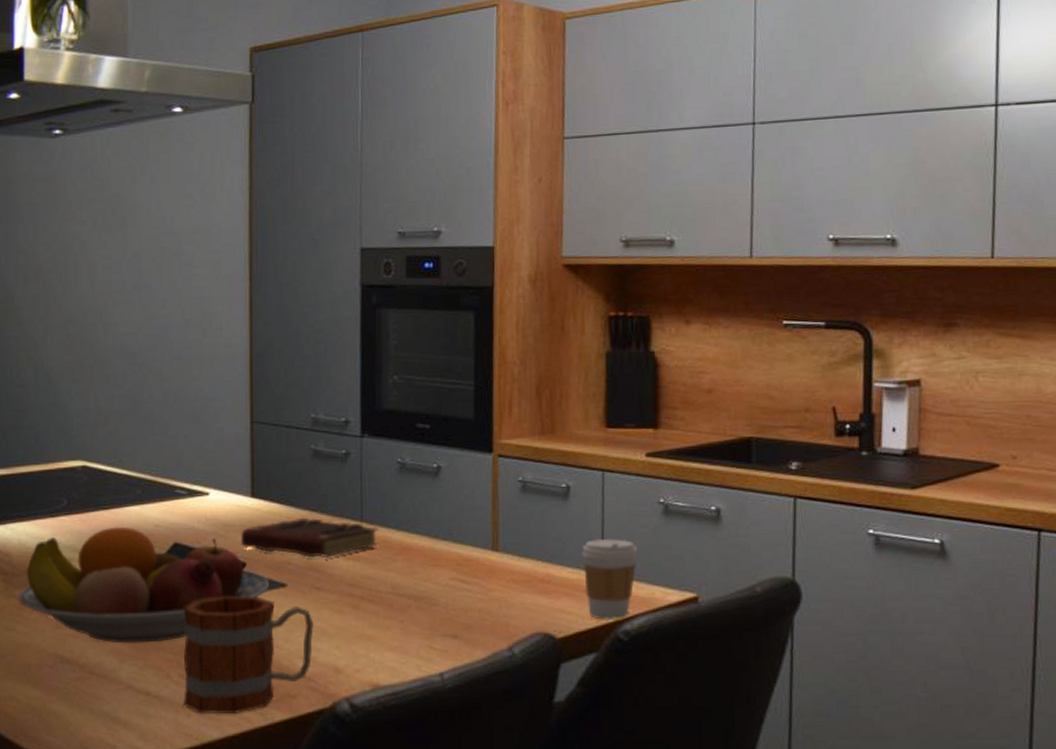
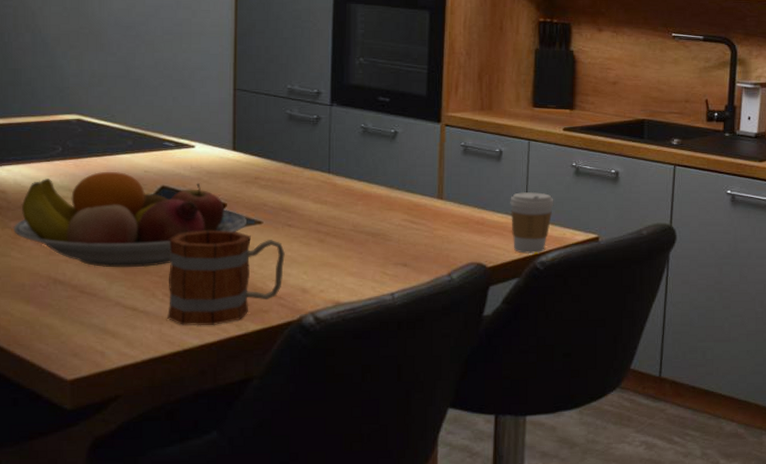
book: present [240,517,379,559] -> none [222,168,343,202]

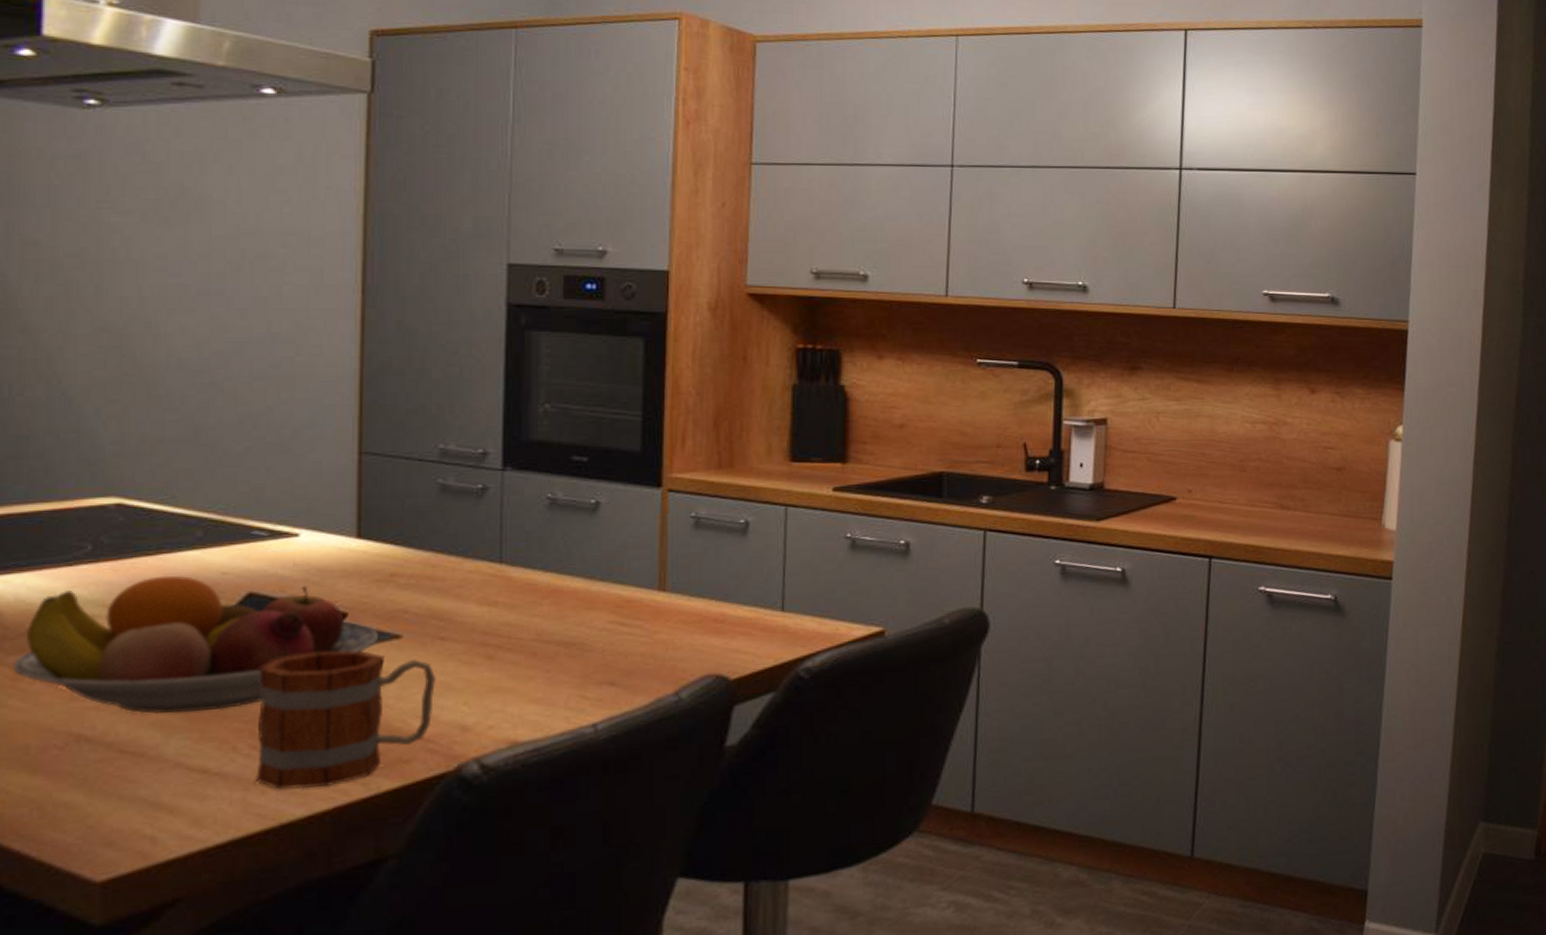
coffee cup: present [510,191,554,254] -> none [761,574,822,658]

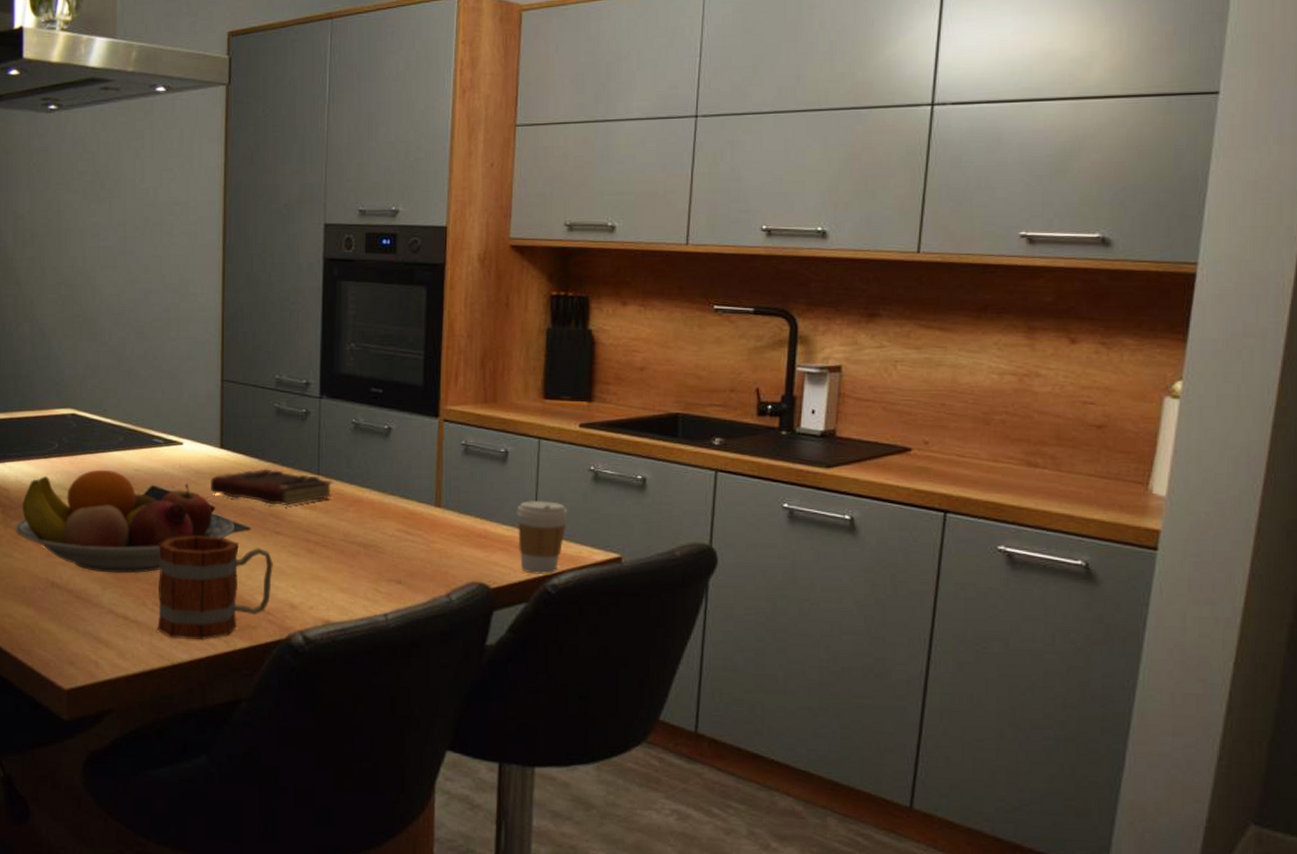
book: none [340,560,521,605] -> present [209,468,333,507]
coffee cup: none [761,574,822,658] -> present [517,500,568,574]

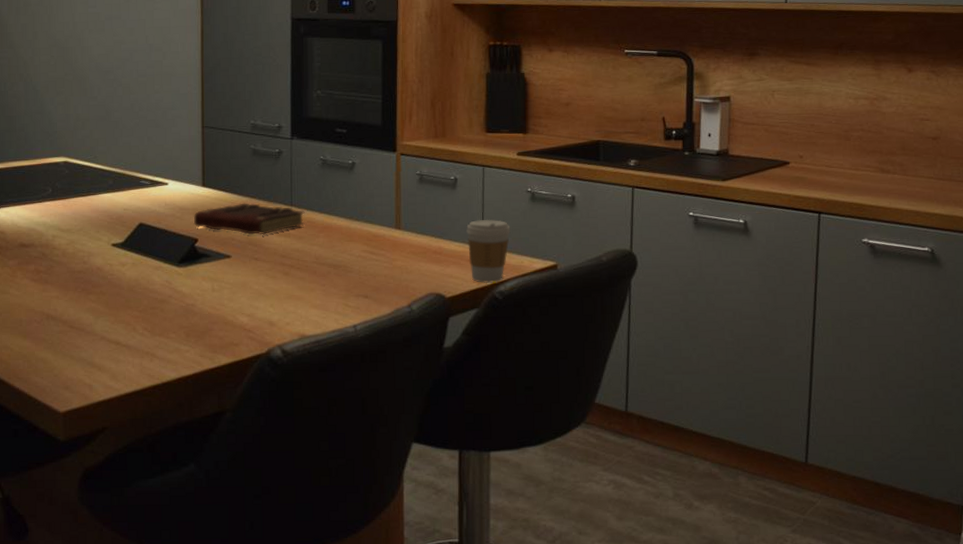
fruit bowl: present [14,469,235,574] -> none [11,210,218,303]
mug: present [157,535,273,641] -> none [147,265,253,360]

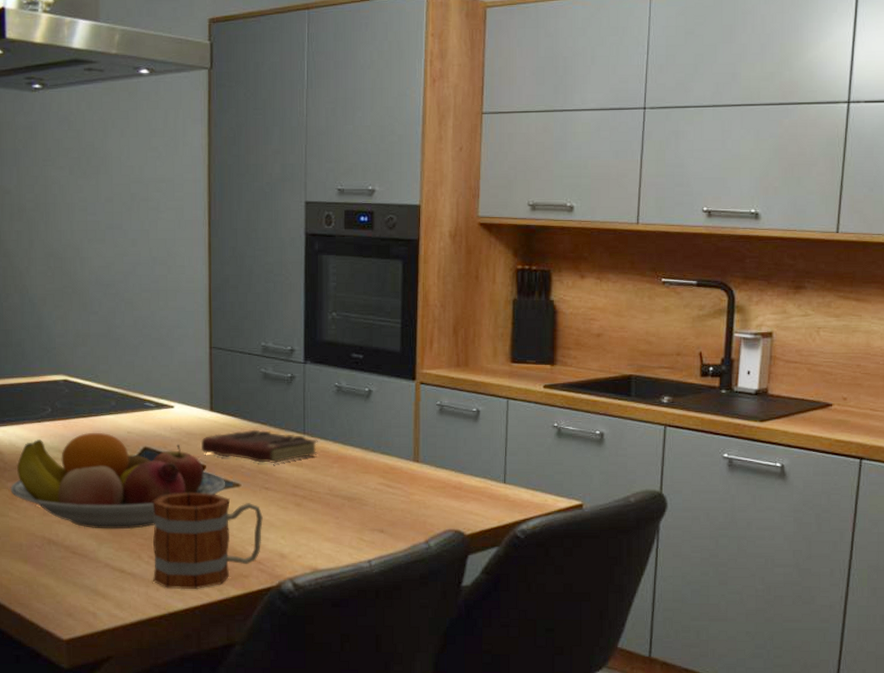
fruit bowl: none [11,210,218,303] -> present [9,432,226,530]
mug: none [147,265,253,360] -> present [153,492,263,590]
coffee cup: present [466,219,511,283] -> none [488,454,535,521]

